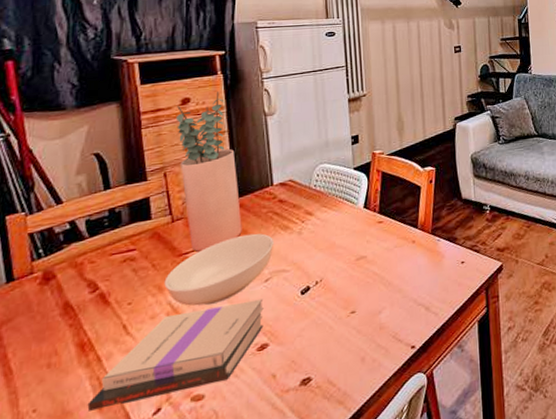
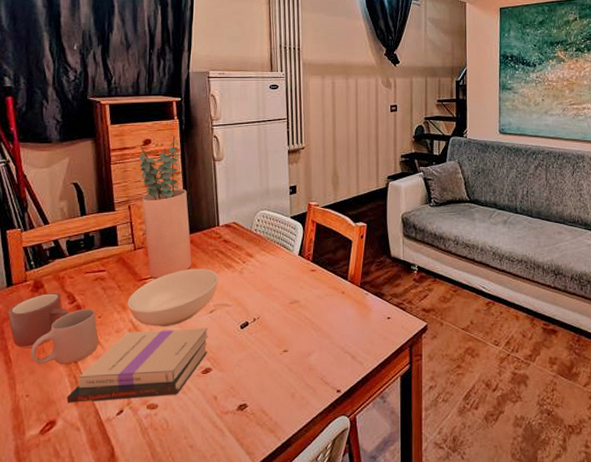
mug: none [8,282,90,355] -> present [8,293,69,349]
cup: none [39,295,130,371] -> present [31,308,99,365]

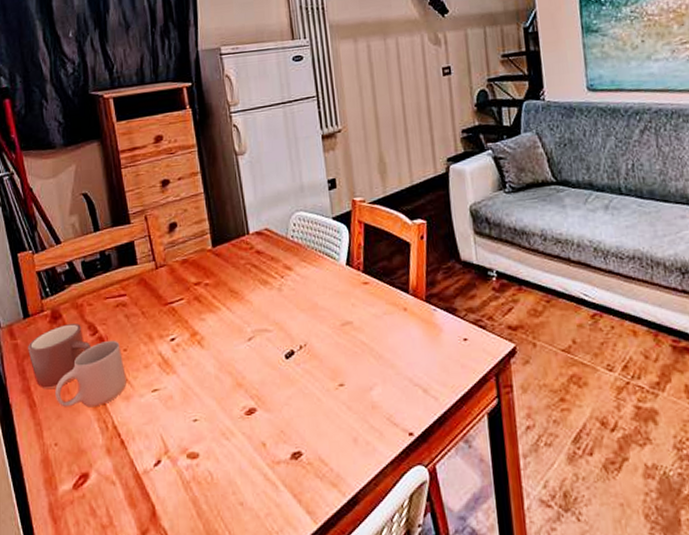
books: present [66,327,208,403] -> none [98,359,250,453]
bowl: present [127,268,218,327] -> none [154,286,254,359]
vase: present [138,135,192,280] -> none [151,128,222,303]

